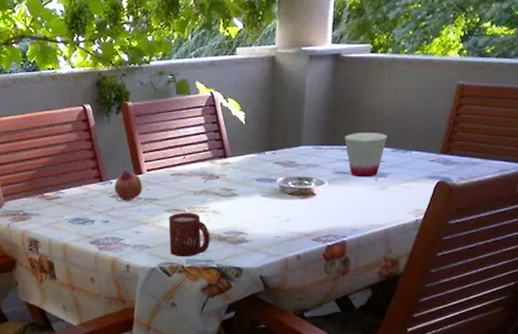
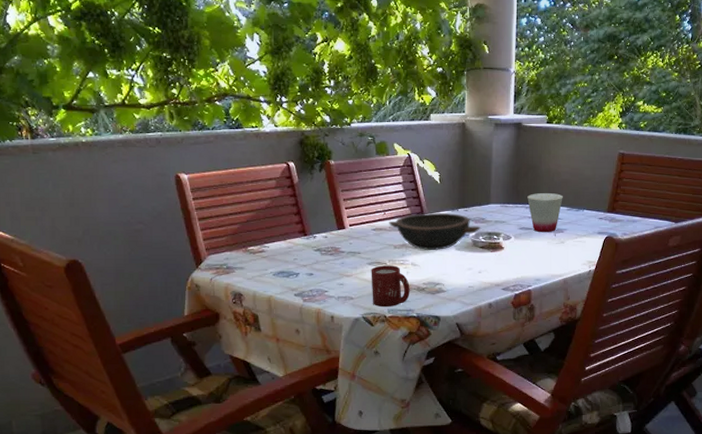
fruit: present [115,170,143,202] -> none [318,225,346,255]
bowl: none [189,155,290,196] -> present [389,212,481,250]

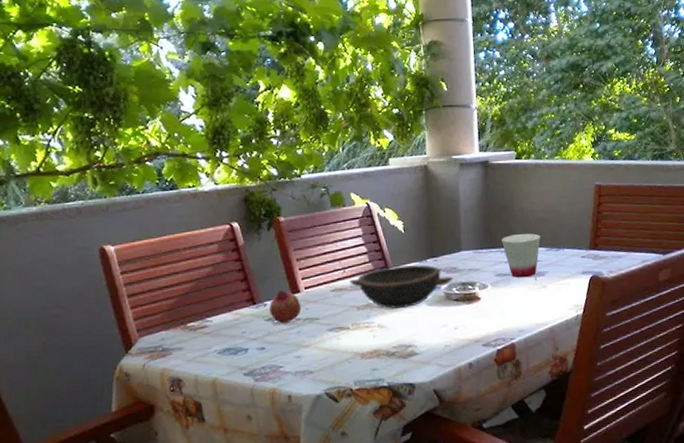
fruit: none [318,225,346,255] -> present [269,289,302,324]
cup: present [371,265,410,308] -> none [332,329,379,380]

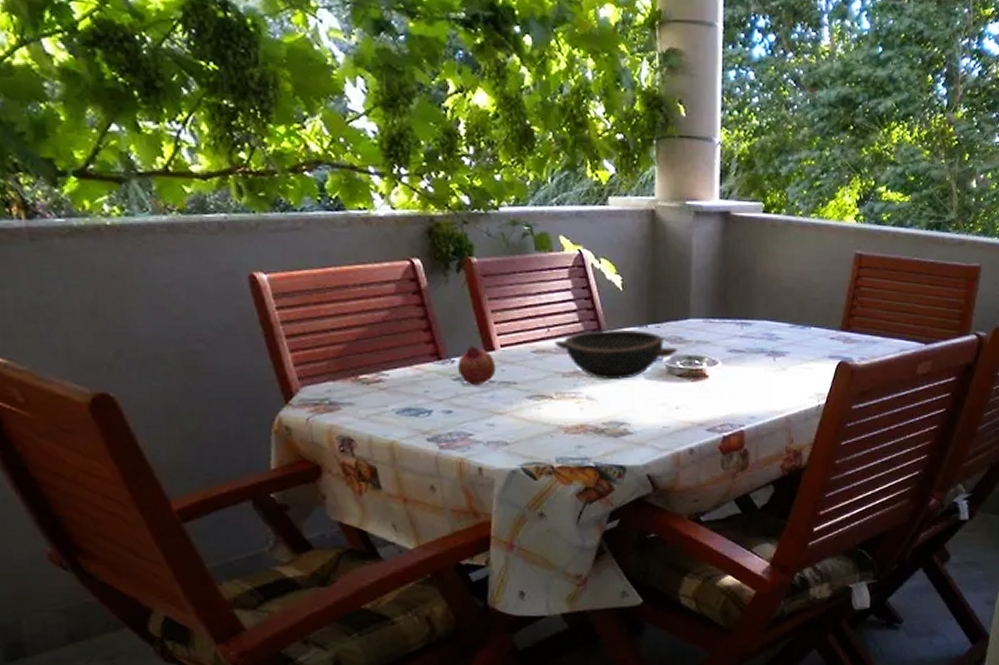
cup: present [501,233,541,278] -> none [738,304,784,357]

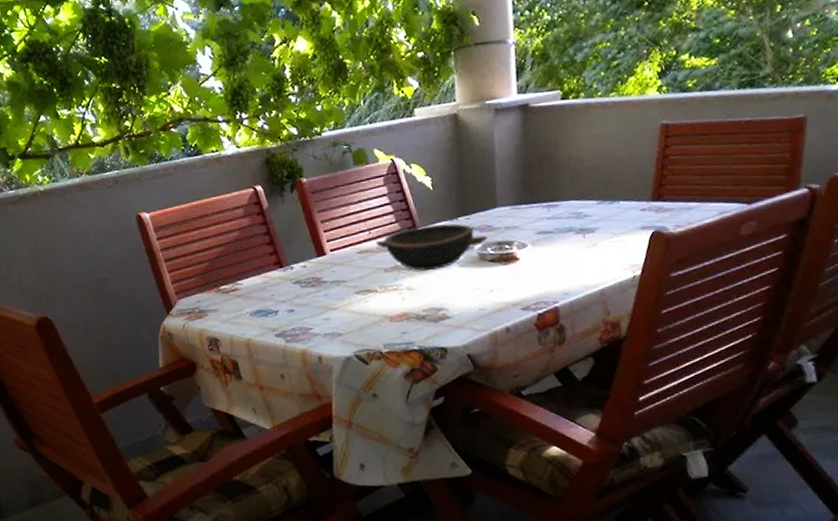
fruit: present [458,345,496,386] -> none [296,252,328,287]

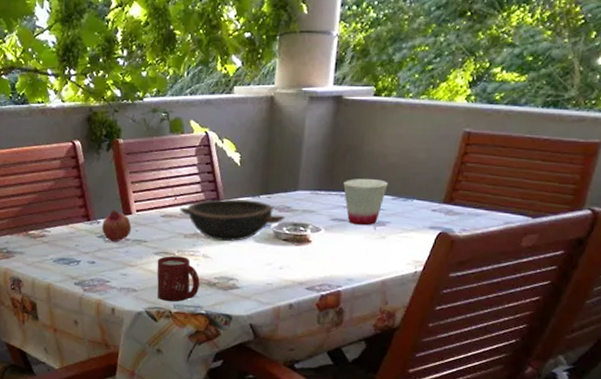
fruit: none [296,252,328,287] -> present [102,209,132,242]
cup: none [359,292,408,342] -> present [157,256,200,302]
cup: none [544,185,591,236] -> present [343,178,388,226]

